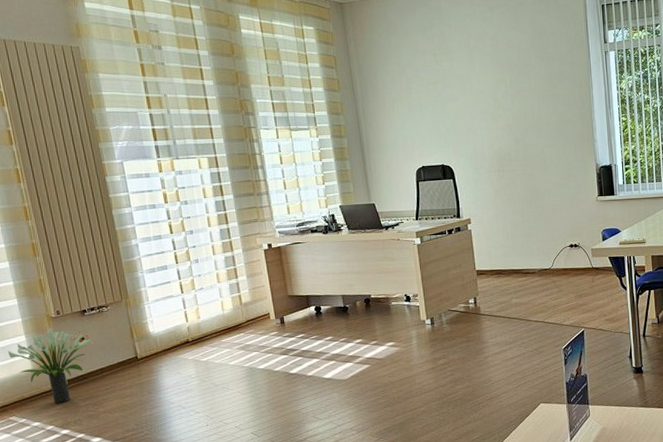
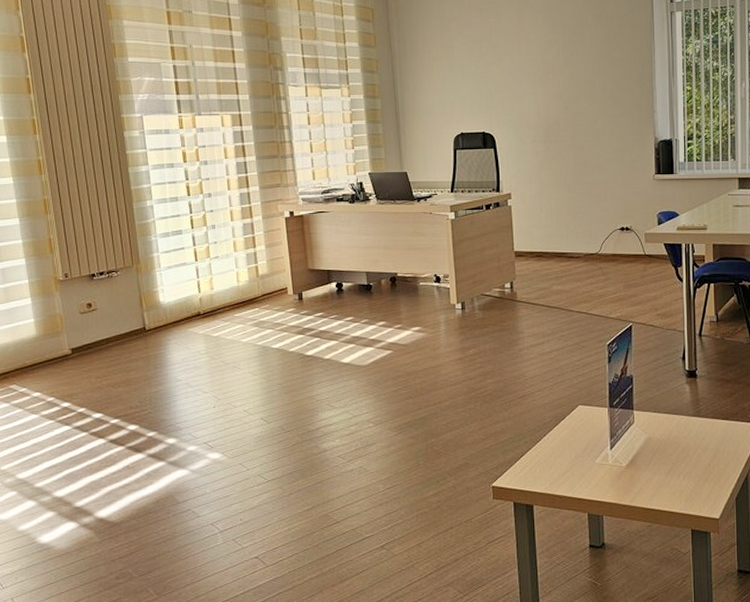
potted plant: present [8,330,94,404] -> none [13,294,101,374]

